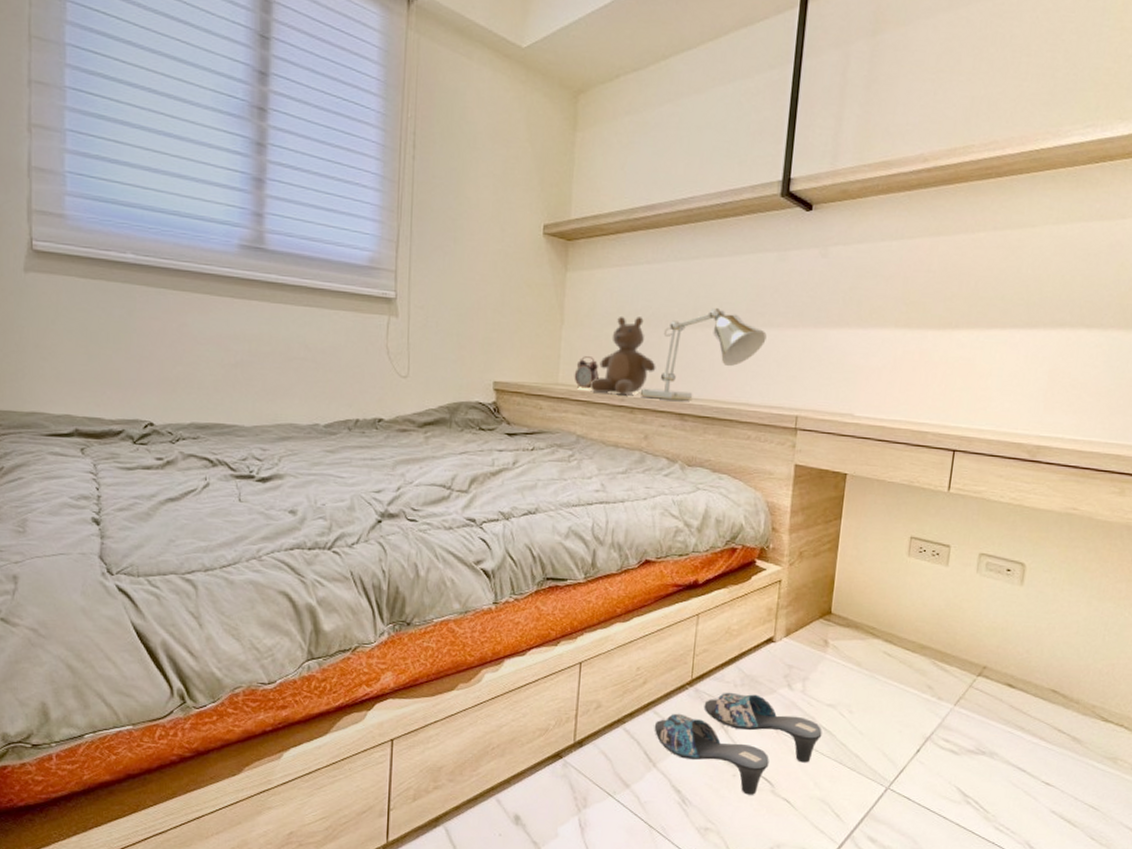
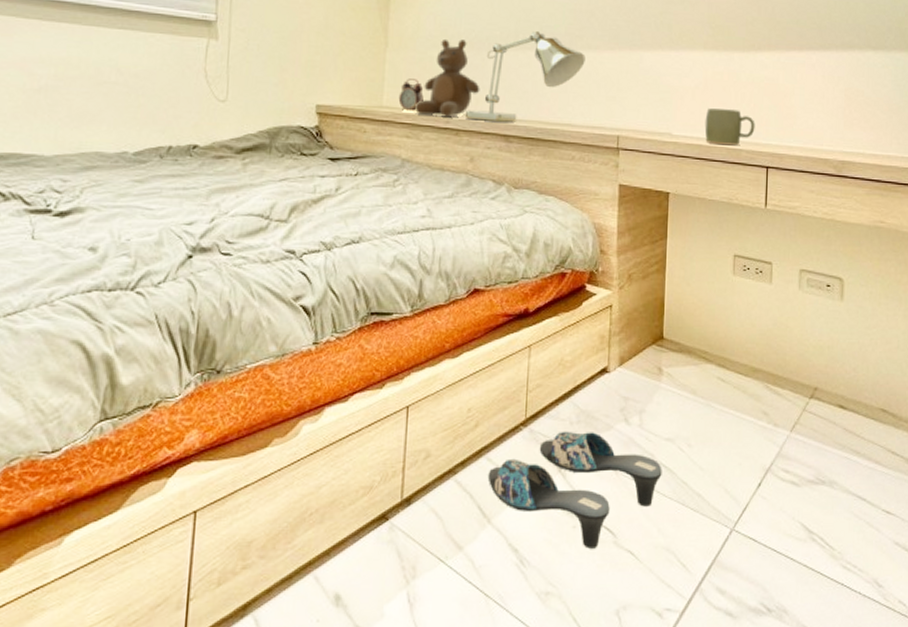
mug: none [889,389,945,428] -> present [704,108,755,146]

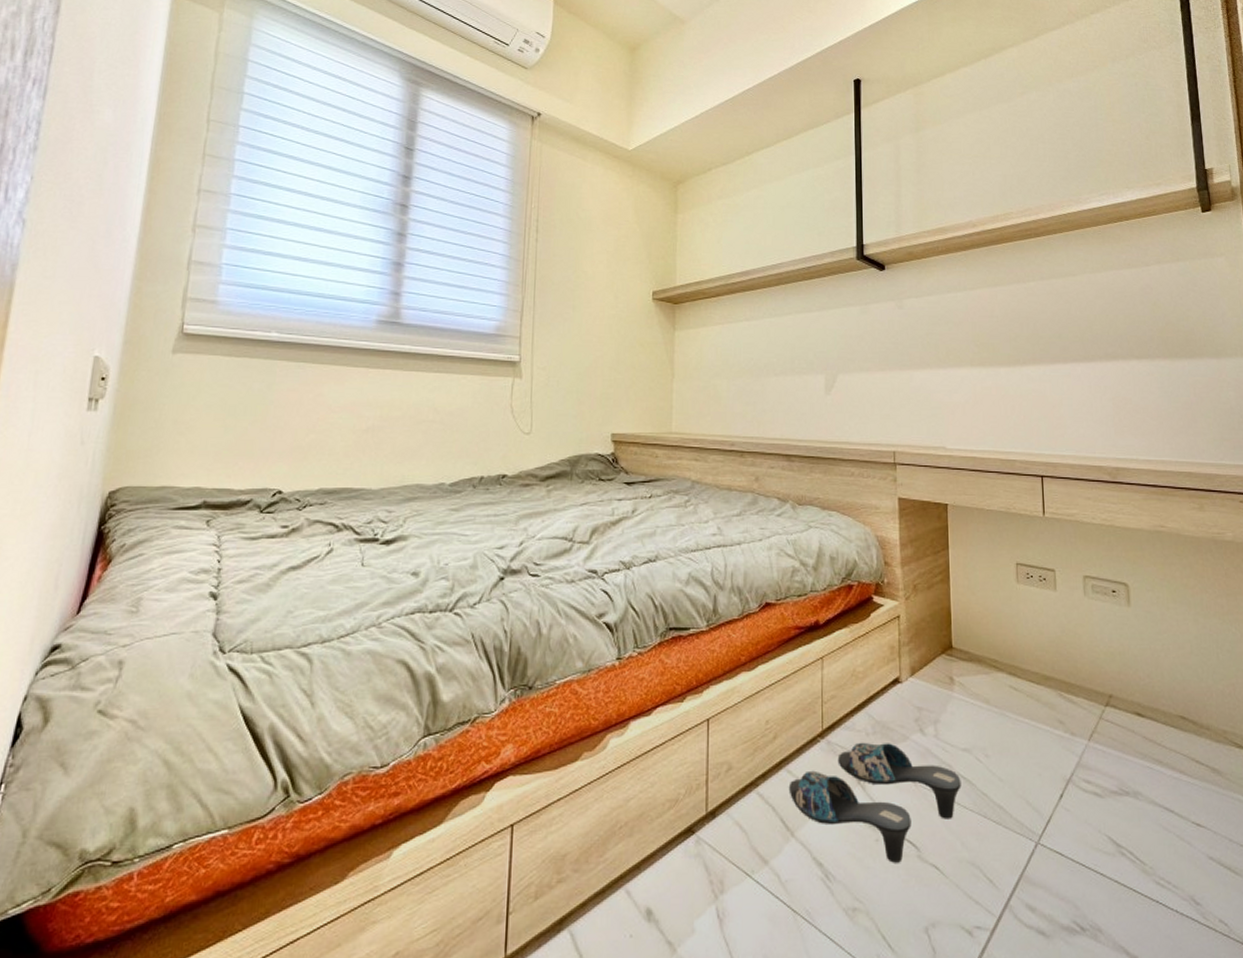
alarm clock: present [398,78,424,113] -> none [686,406,709,437]
teddy bear: present [414,38,480,117] -> none [701,367,761,440]
desk lamp: present [466,31,586,122] -> none [749,357,858,442]
mug: present [704,108,755,146] -> none [977,422,1027,457]

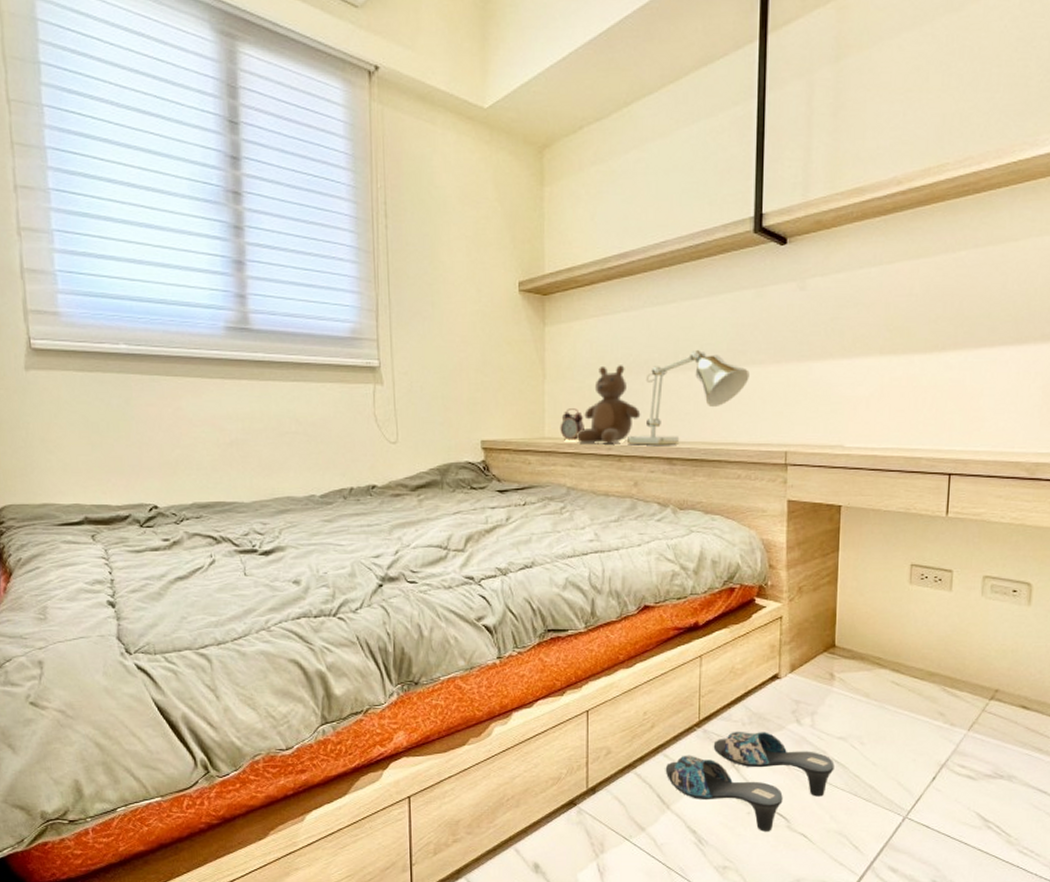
alarm clock: none [686,406,709,437] -> present [560,408,584,442]
teddy bear: none [701,367,761,440] -> present [576,365,641,444]
desk lamp: none [749,357,858,442] -> present [628,350,750,445]

